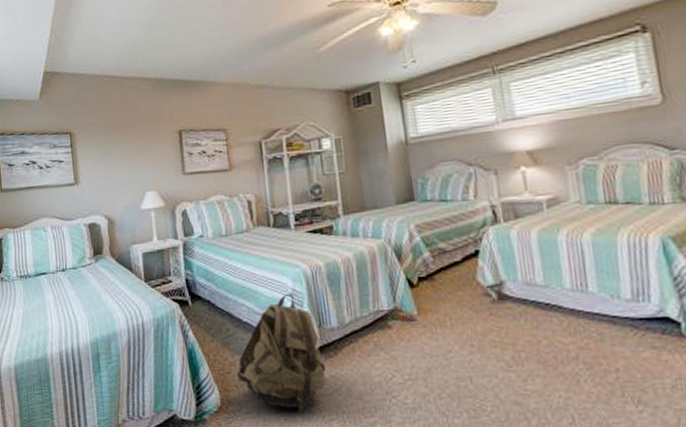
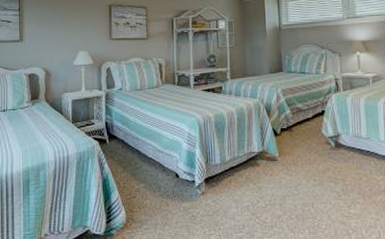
backpack: present [236,293,327,411] -> none [140,136,209,228]

